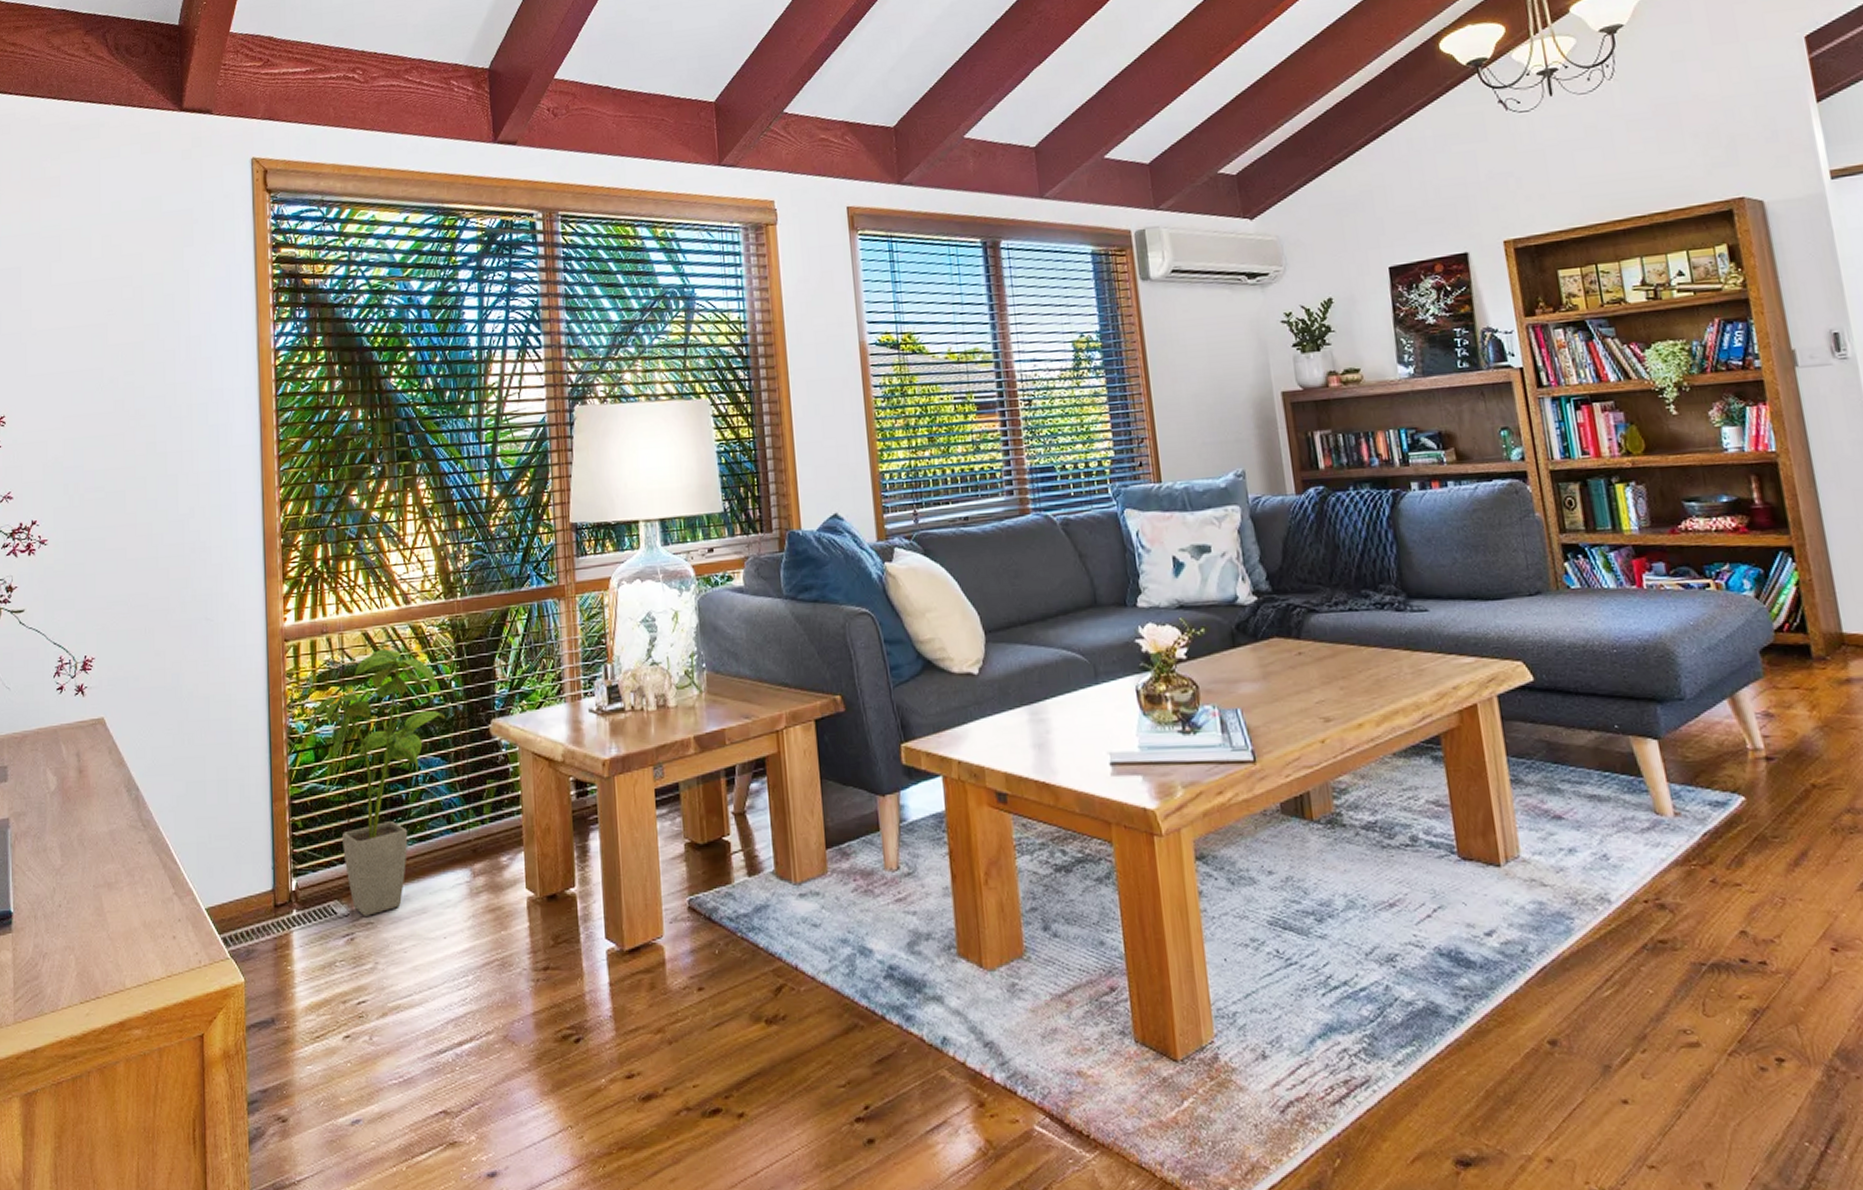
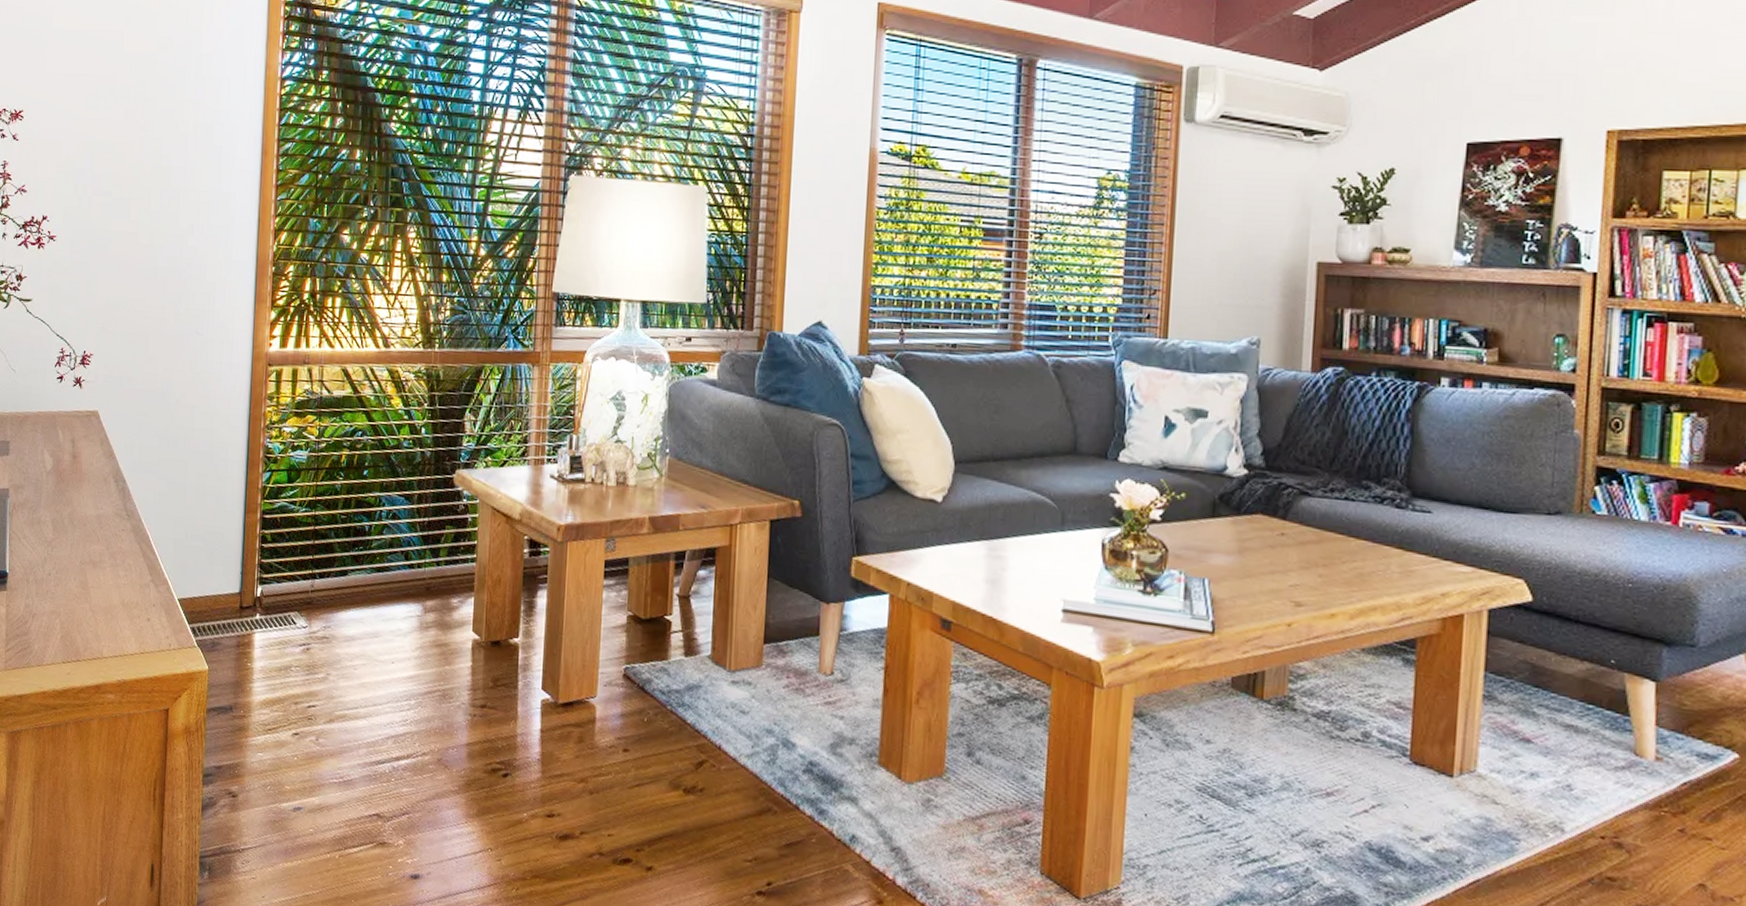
house plant: present [312,648,446,916] -> none [287,386,413,631]

